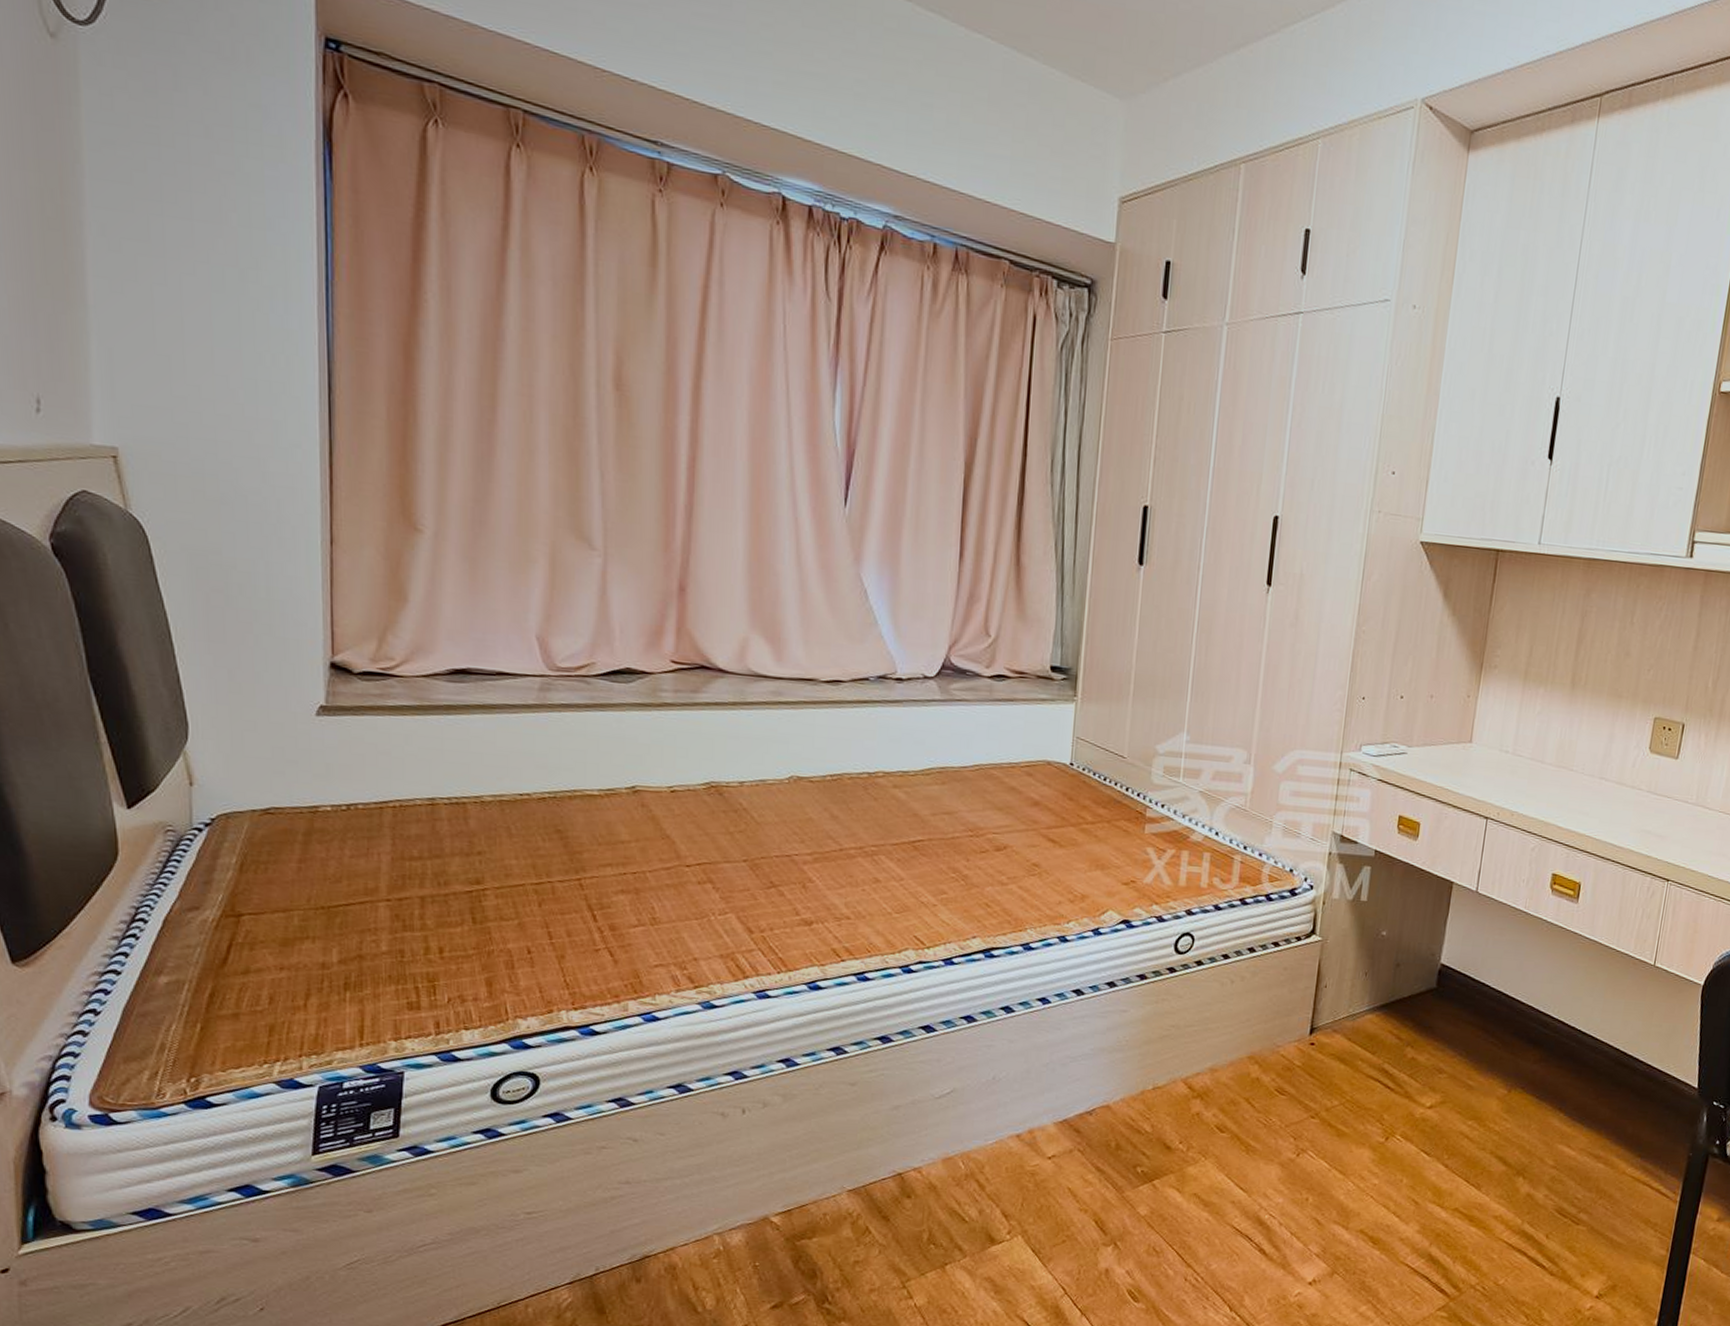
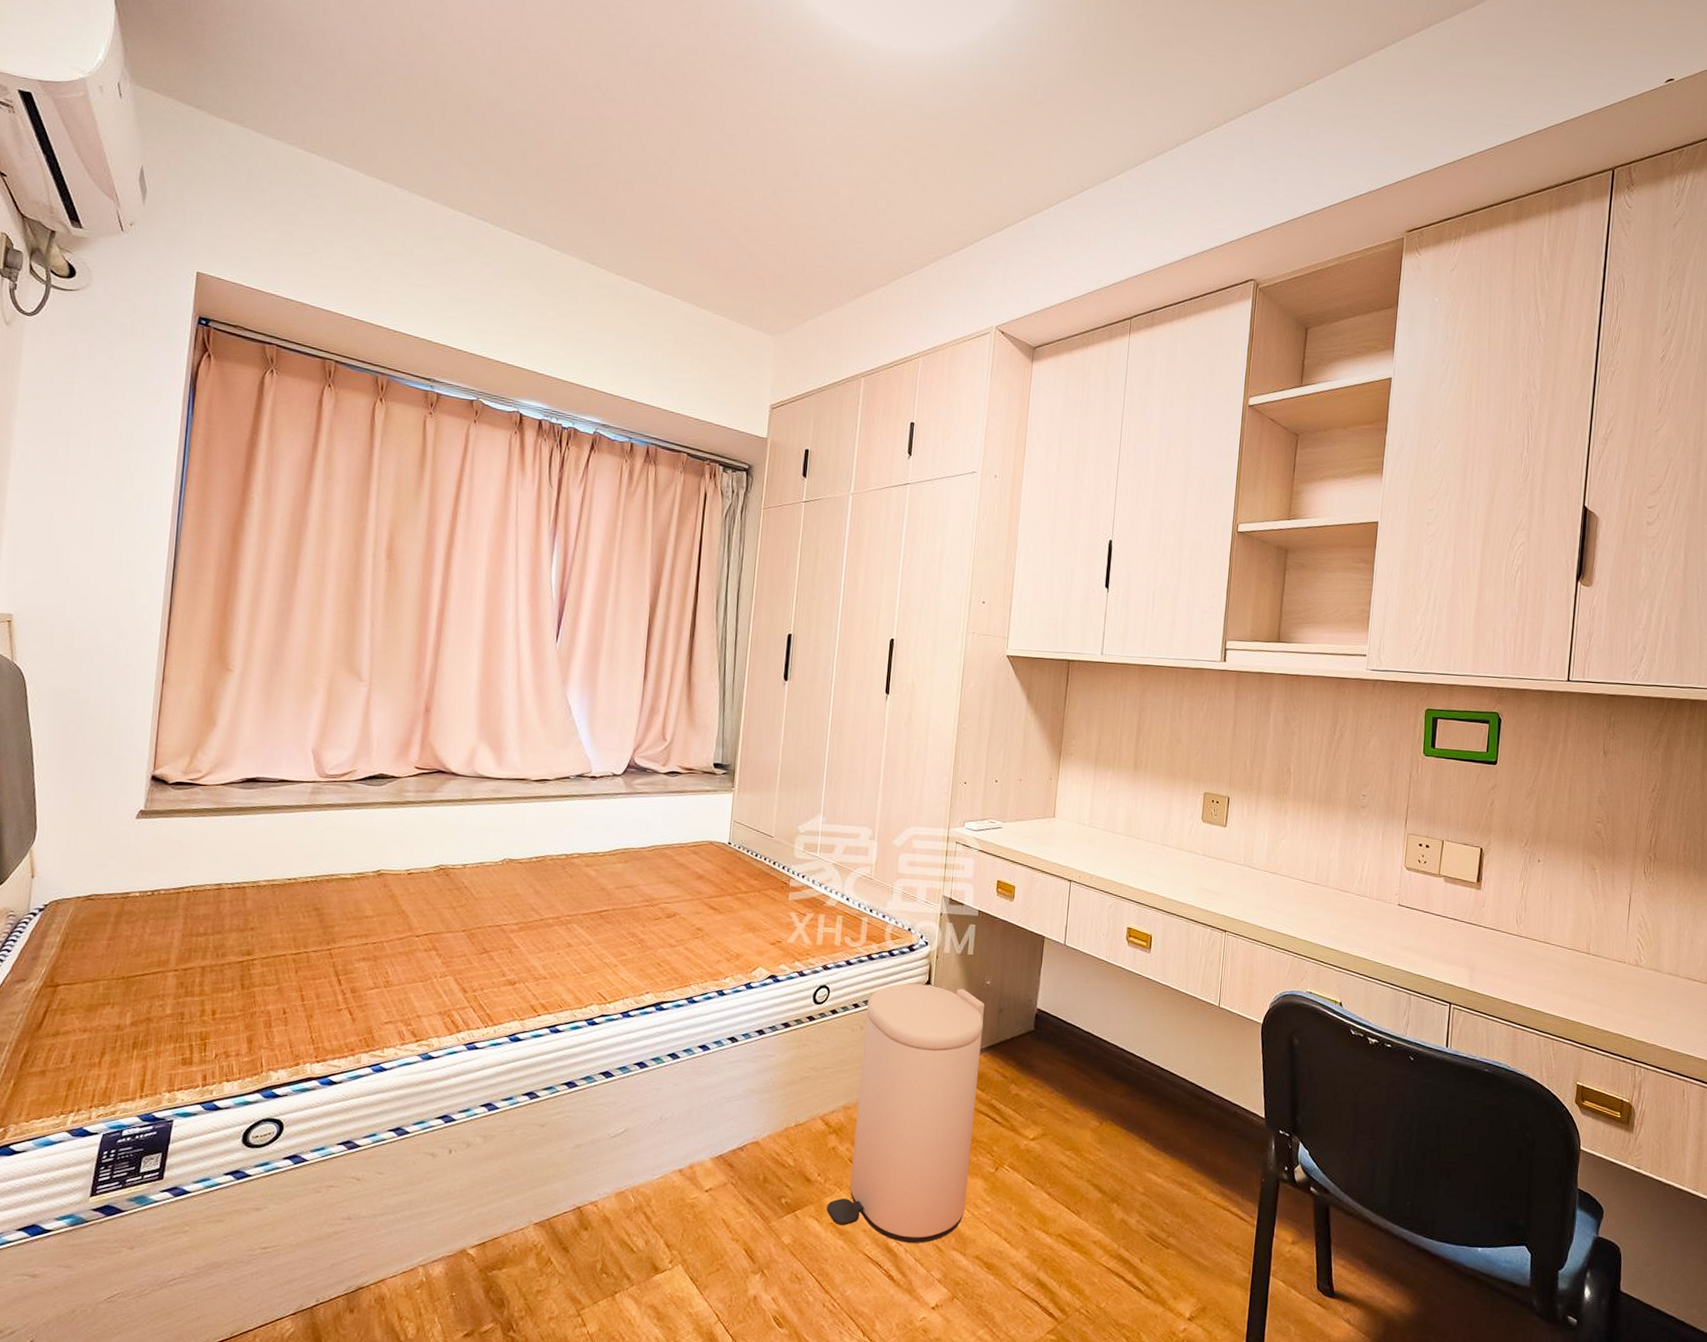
pedal bin: none [1189,932,1379,1216] -> present [826,983,984,1243]

